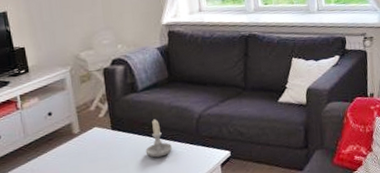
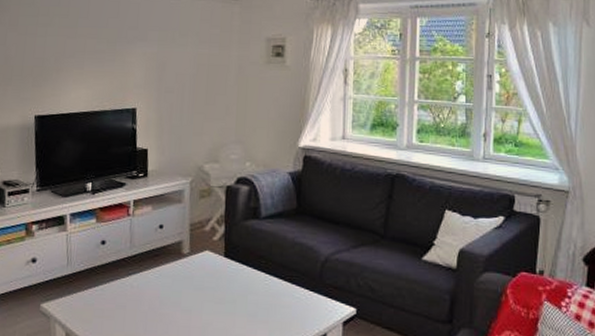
candle: present [145,119,173,158] -> none [258,253,290,300]

